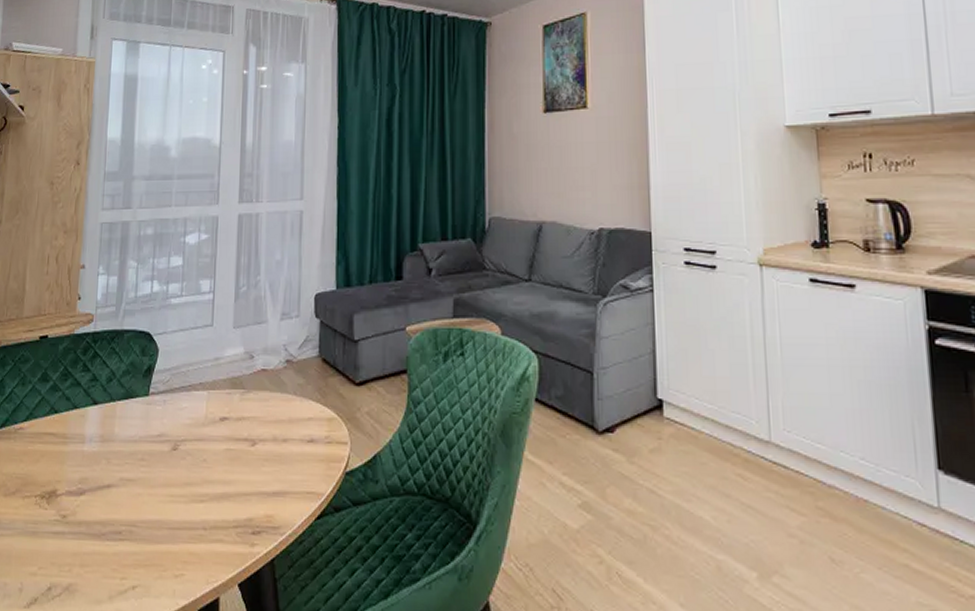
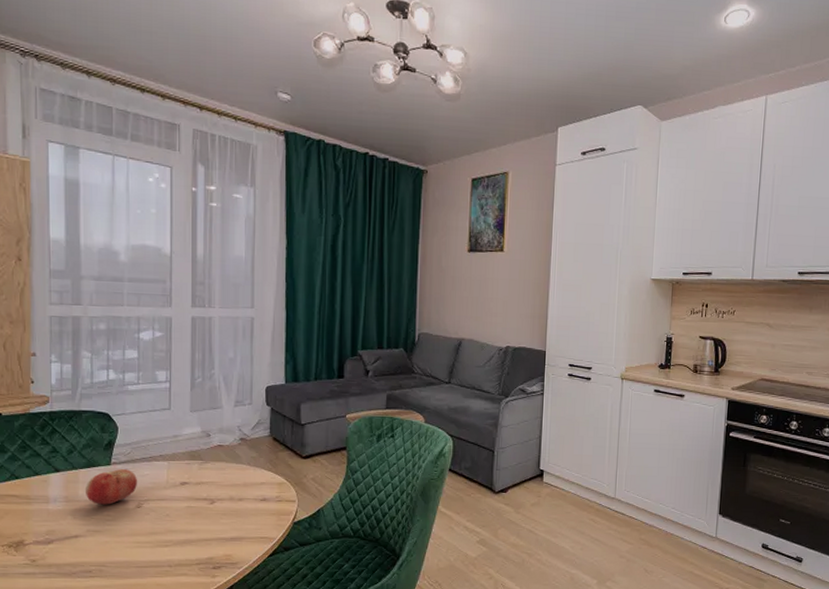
fruit: none [121,399,176,446] -> present [84,468,138,505]

